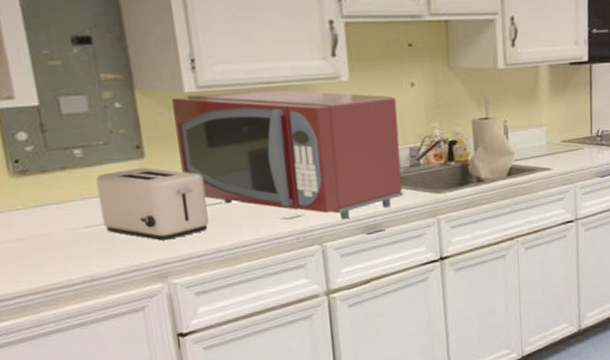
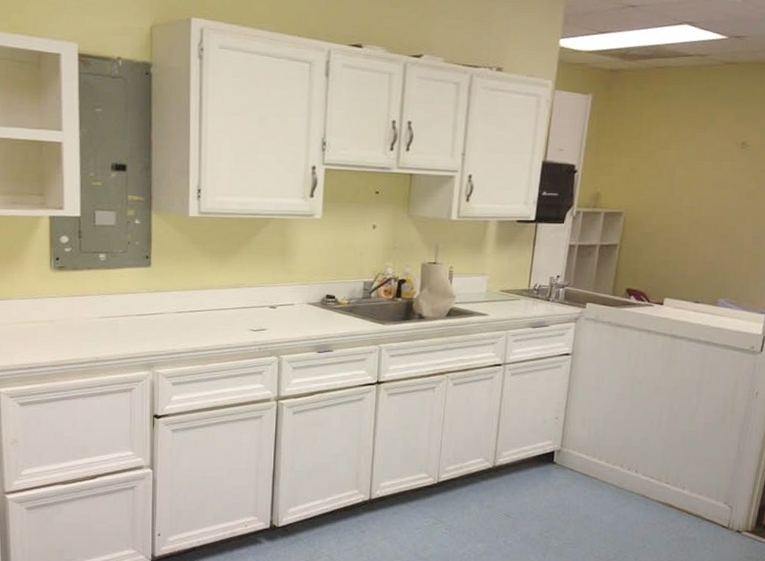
toaster: present [95,167,209,241] -> none [112,274,193,336]
microwave: present [172,89,404,220] -> none [176,218,359,338]

